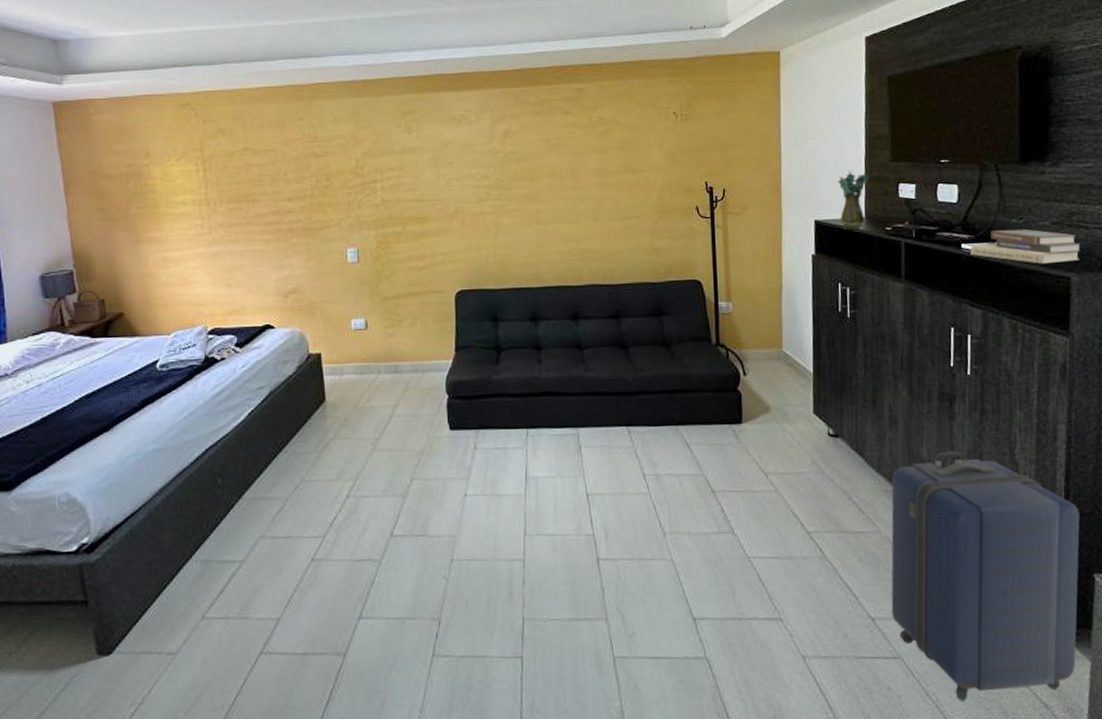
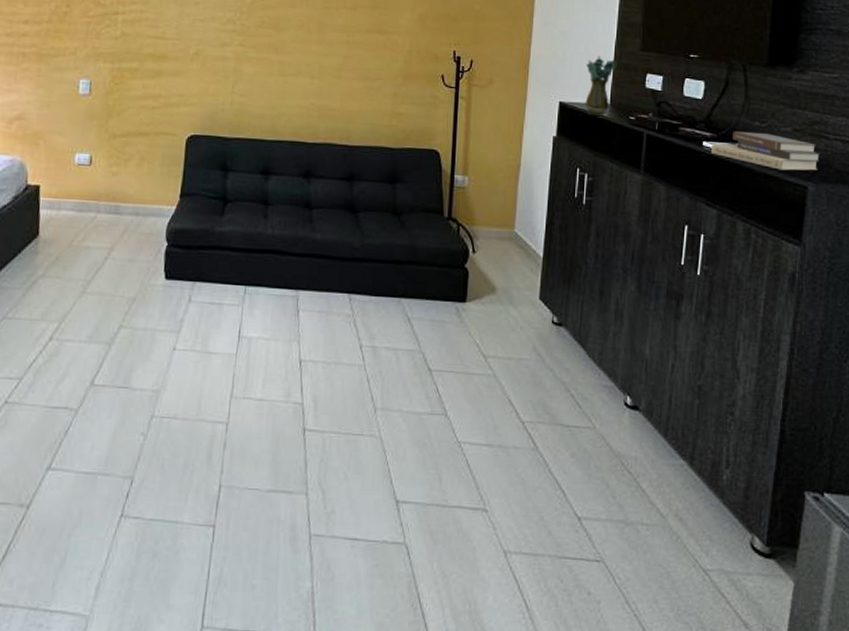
suitcase: present [891,451,1080,703] -> none [599,351,796,614]

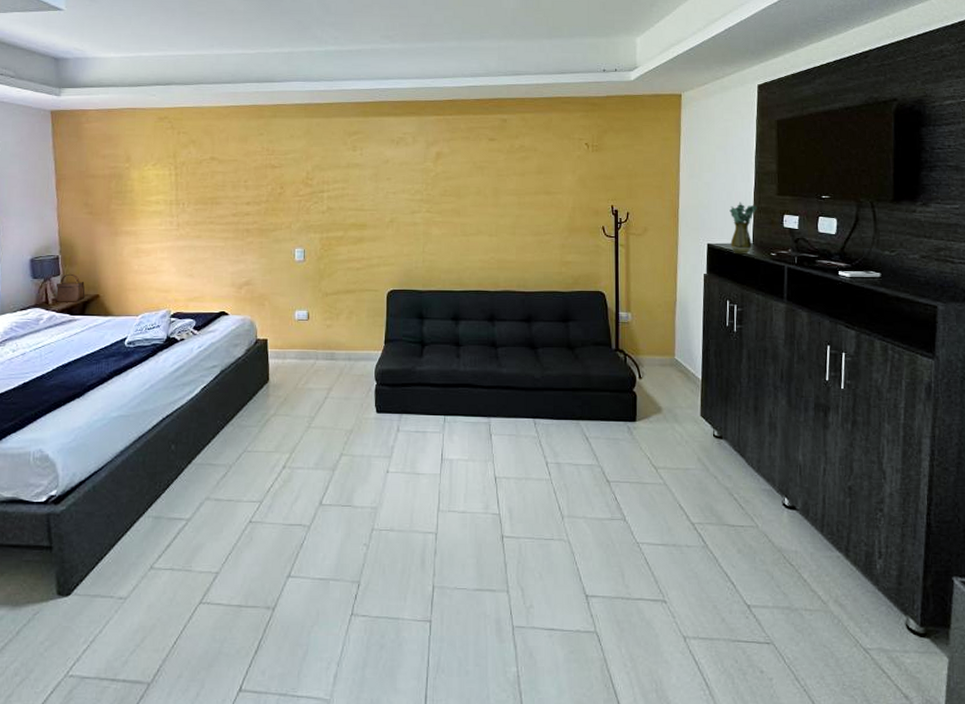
books: present [711,131,820,171] -> none [847,260,947,293]

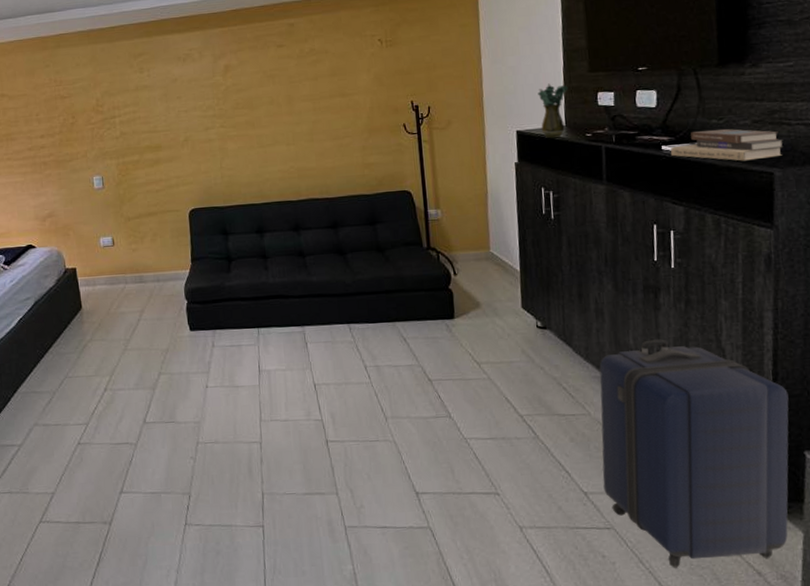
suitcase: none [766,457,941,689] -> present [599,339,789,569]
books: none [847,260,947,293] -> present [671,128,784,161]

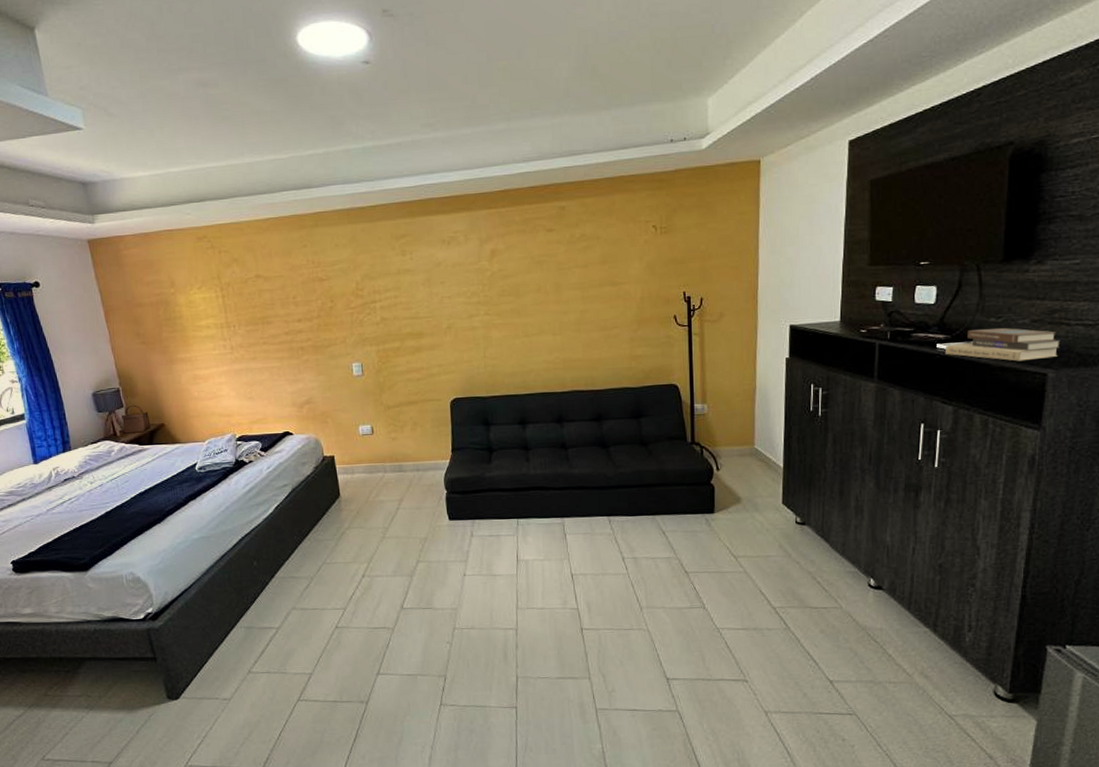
vase: present [538,83,568,139] -> none [814,276,846,334]
suitcase: present [599,339,789,569] -> none [849,536,1037,752]

